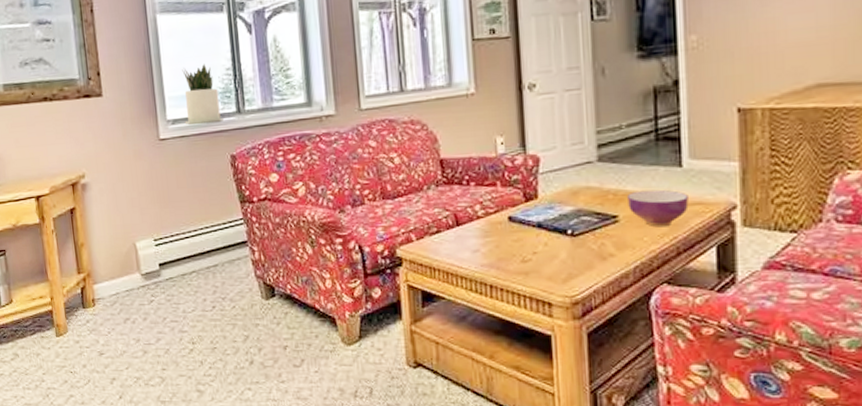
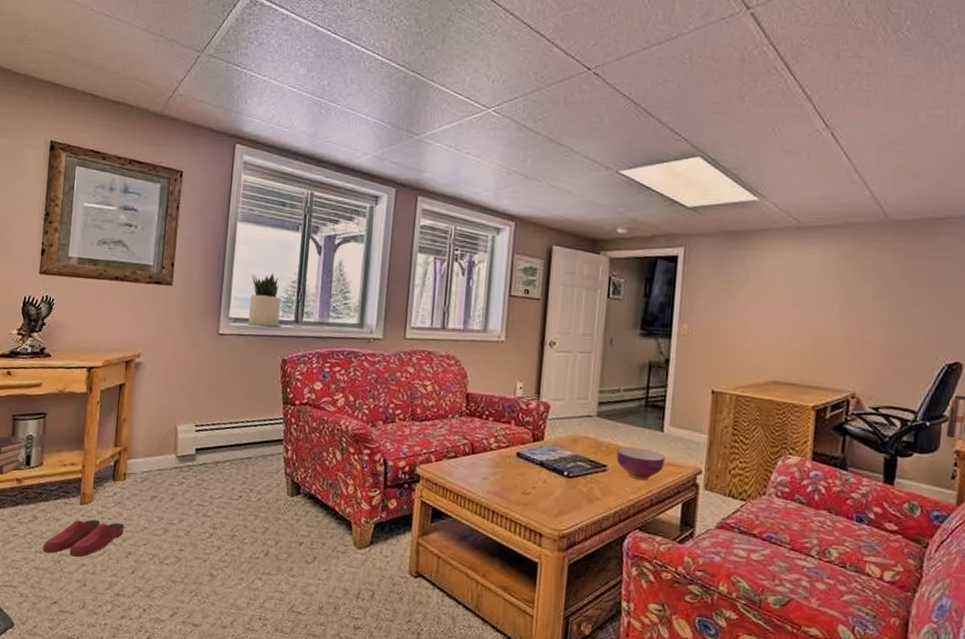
slippers: none [29,350,104,389] -> present [43,519,125,557]

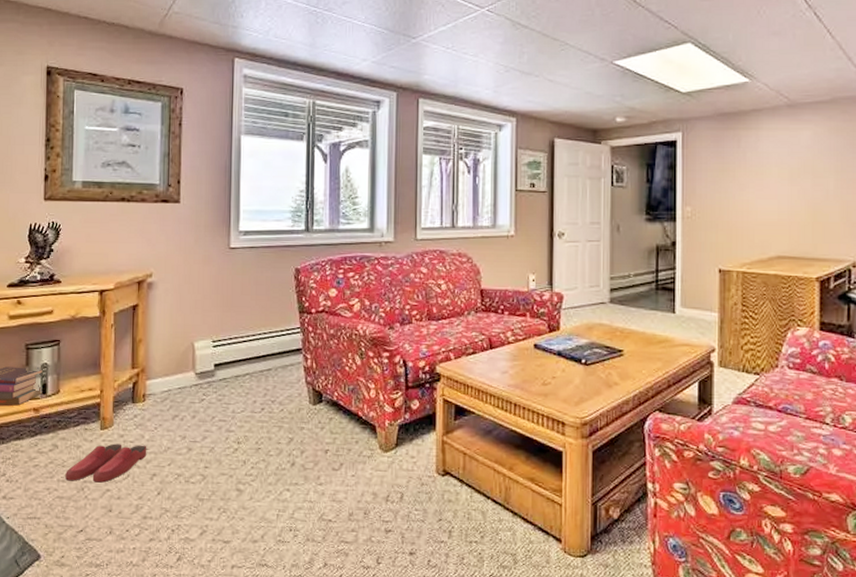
planter: present [245,273,281,329] -> none [255,184,292,238]
bowl: present [616,446,665,481] -> none [630,330,679,363]

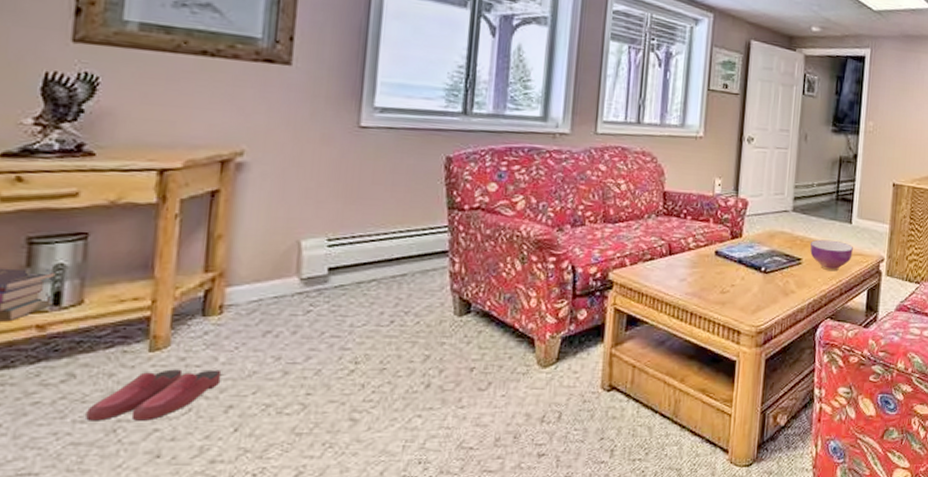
bowl: none [630,330,679,363] -> present [809,239,853,271]

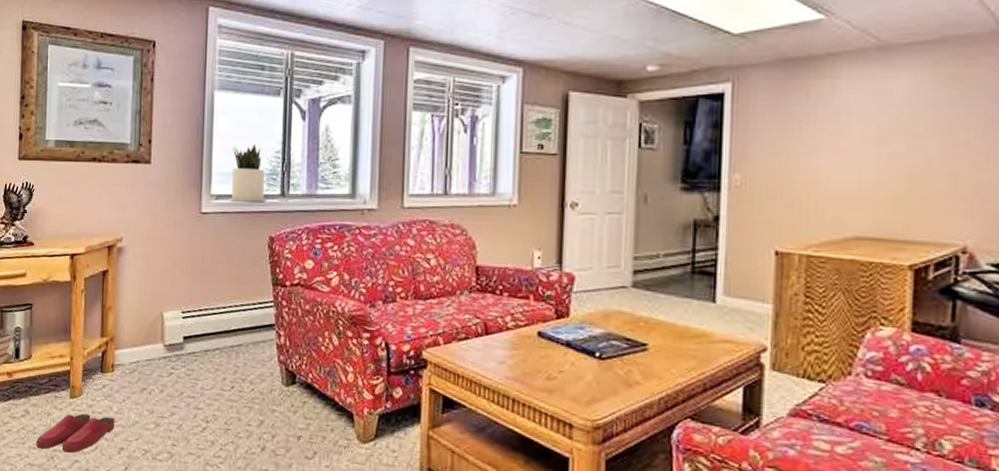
planter: none [396,55,445,121] -> present [228,144,267,204]
bowl: present [809,239,853,271] -> none [657,321,719,361]

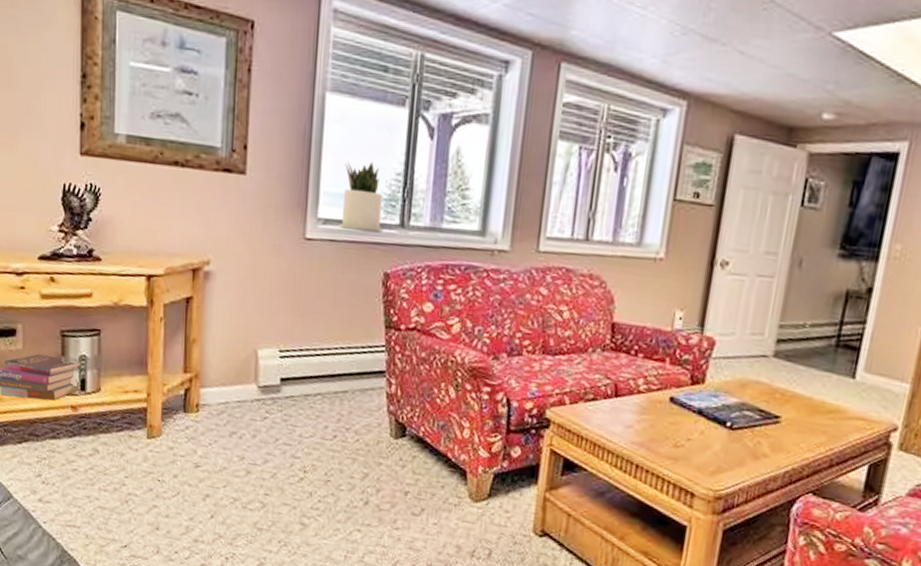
slippers: present [36,413,115,453] -> none [108,455,200,497]

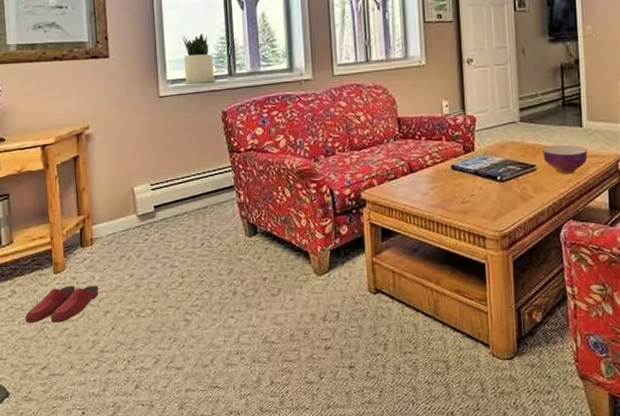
slippers: none [108,455,200,497] -> present [25,285,99,323]
bowl: none [792,394,854,436] -> present [542,144,588,175]

